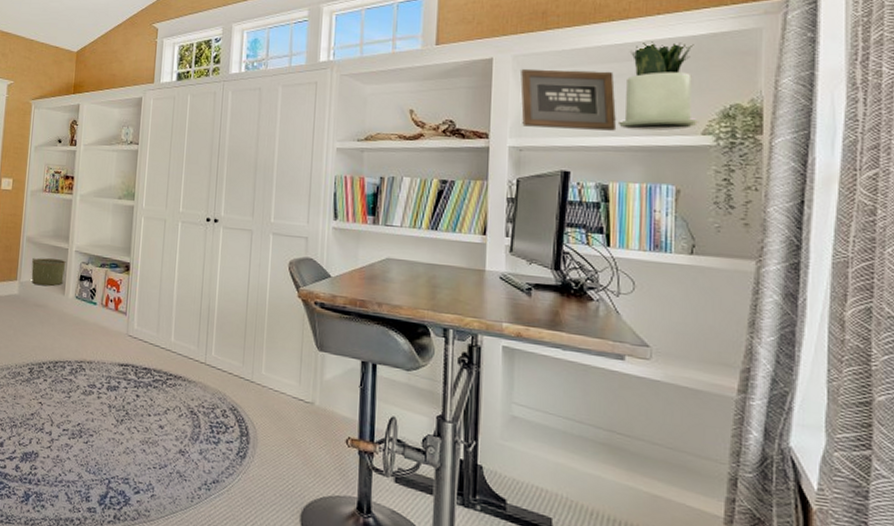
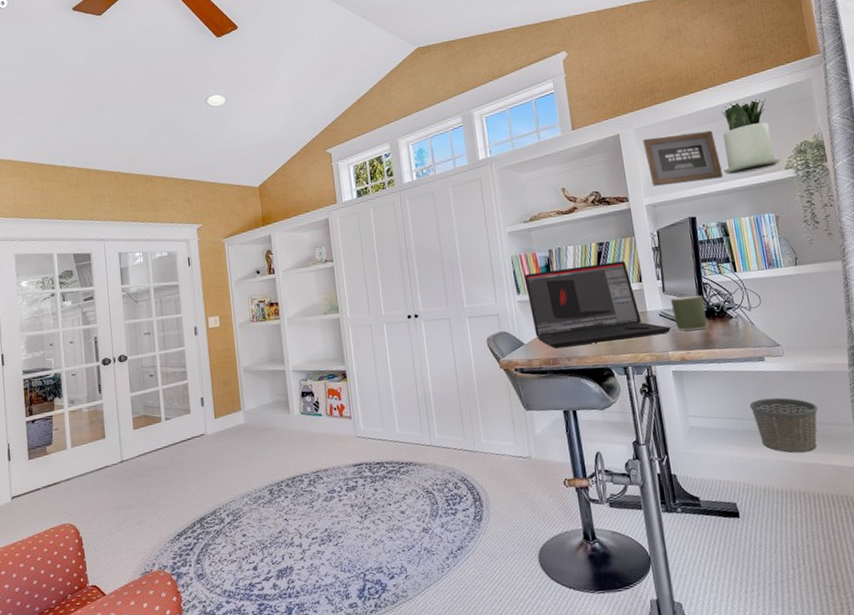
basket: present [31,258,66,287] -> none [253,381,286,411]
laptop: none [345,199,512,301] -> present [524,261,672,349]
mug: none [517,261,561,306] -> present [671,295,707,331]
basket: none [593,404,684,483] -> present [749,397,818,453]

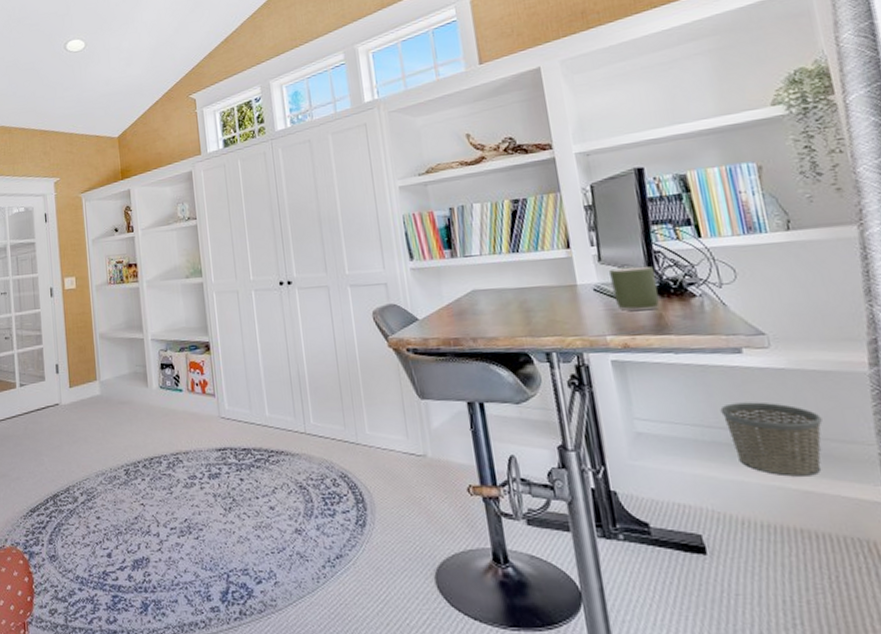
laptop: present [524,261,672,349] -> none [418,222,610,327]
picture frame: present [643,131,724,186] -> none [571,60,683,130]
planter: present [722,99,782,175] -> none [680,16,766,115]

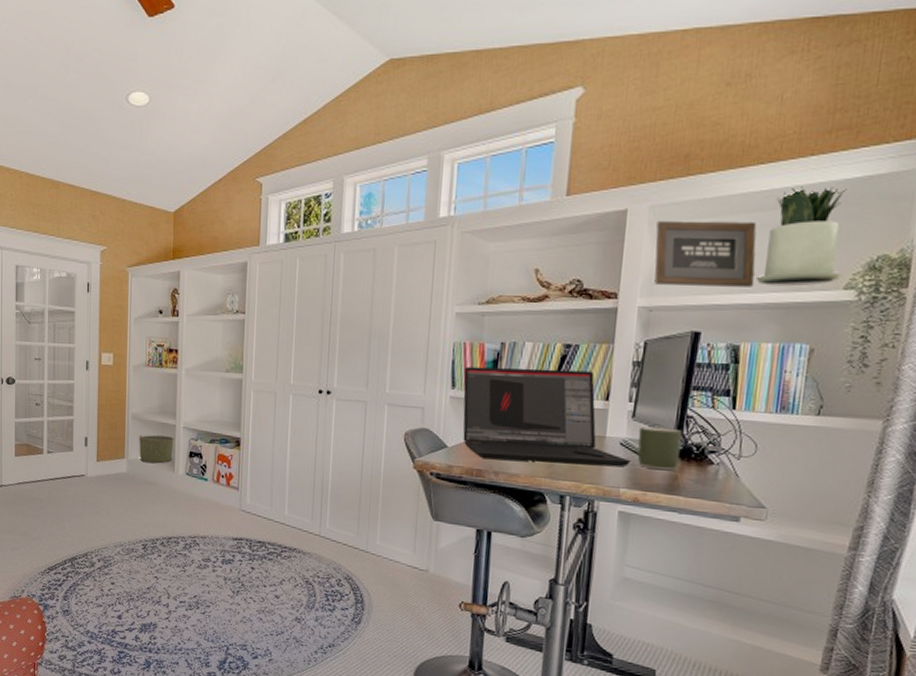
basket: none [109,351,144,382] -> present [139,435,174,464]
laptop: none [418,222,610,327] -> present [463,366,632,466]
picture frame: none [571,60,683,130] -> present [654,220,756,287]
planter: none [680,16,766,115] -> present [757,187,845,287]
basket: present [720,402,823,477] -> none [704,564,791,635]

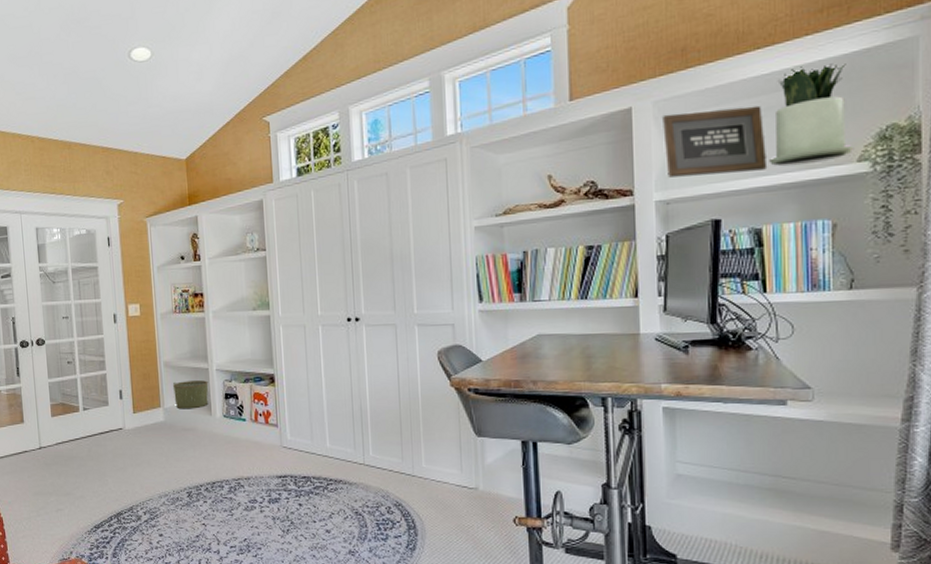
laptop: present [463,366,632,466] -> none [489,270,669,369]
mug: present [637,426,683,471] -> none [673,318,717,362]

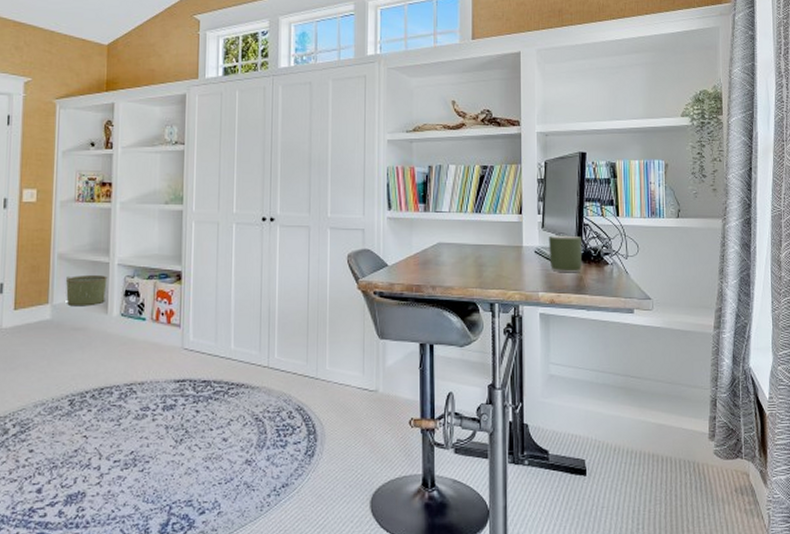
picture frame: present [663,107,768,178] -> none [544,61,620,115]
mug: none [673,318,717,362] -> present [549,235,583,273]
planter: present [769,63,854,167] -> none [621,38,679,115]

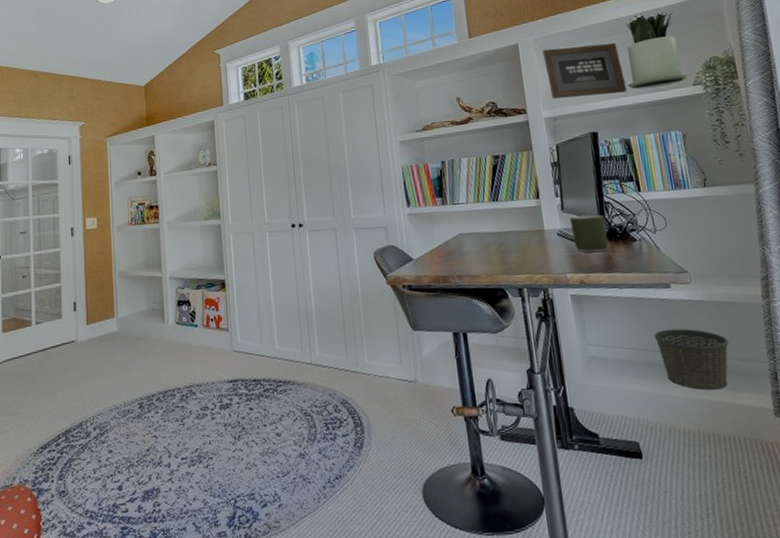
basket: present [66,275,108,307] -> none [127,289,162,319]
picture frame: none [544,61,620,115] -> present [542,44,628,99]
basket: none [612,353,678,413] -> present [654,328,729,390]
planter: none [621,38,679,115] -> present [626,11,689,90]

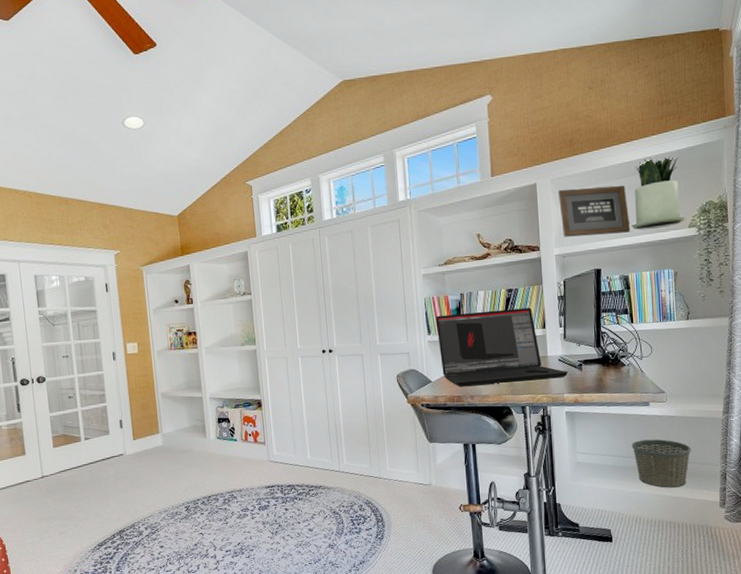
laptop: none [414,175,570,266] -> present [435,307,569,387]
mug: present [570,214,608,253] -> none [571,343,601,376]

